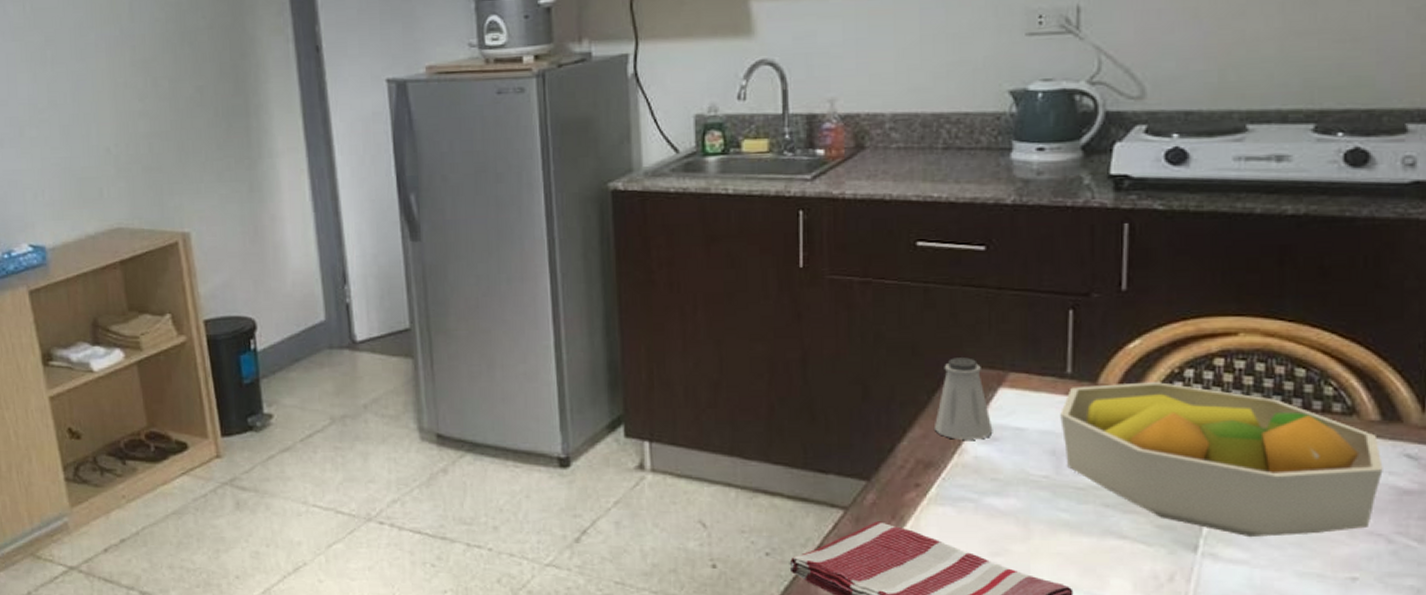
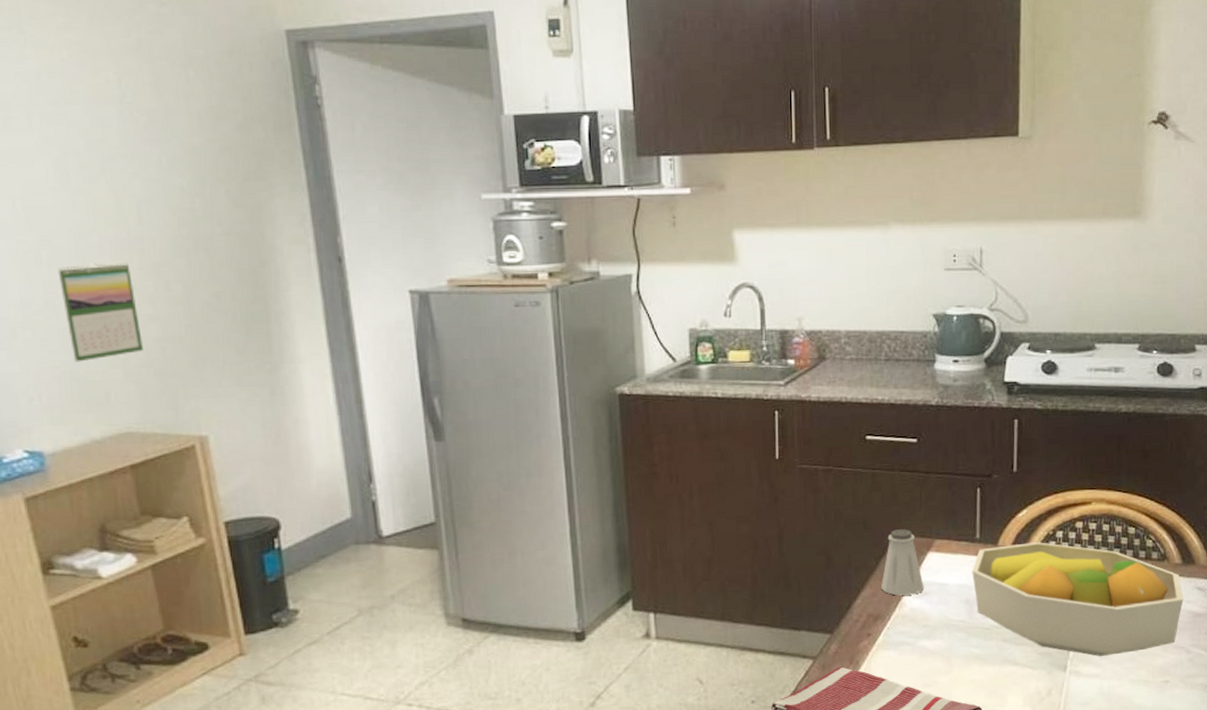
calendar: none [60,58,133,159] -> present [57,261,143,362]

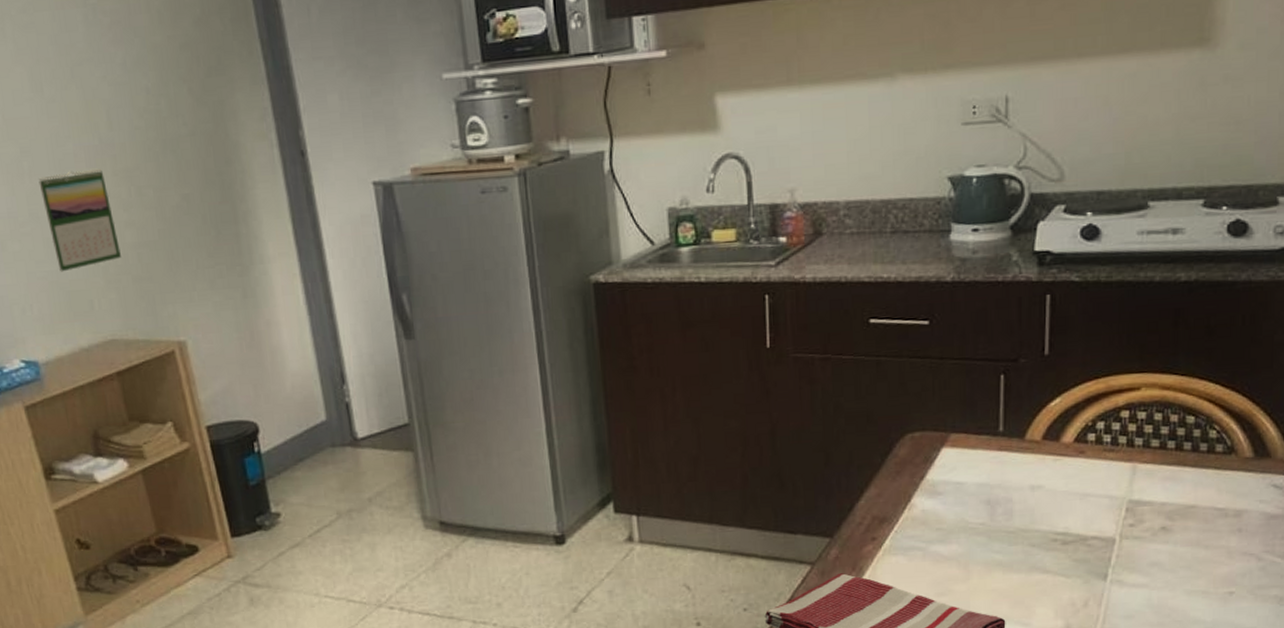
saltshaker: present [880,529,924,596] -> none [887,422,938,496]
fruit bowl: present [972,542,1184,657] -> none [994,434,1255,565]

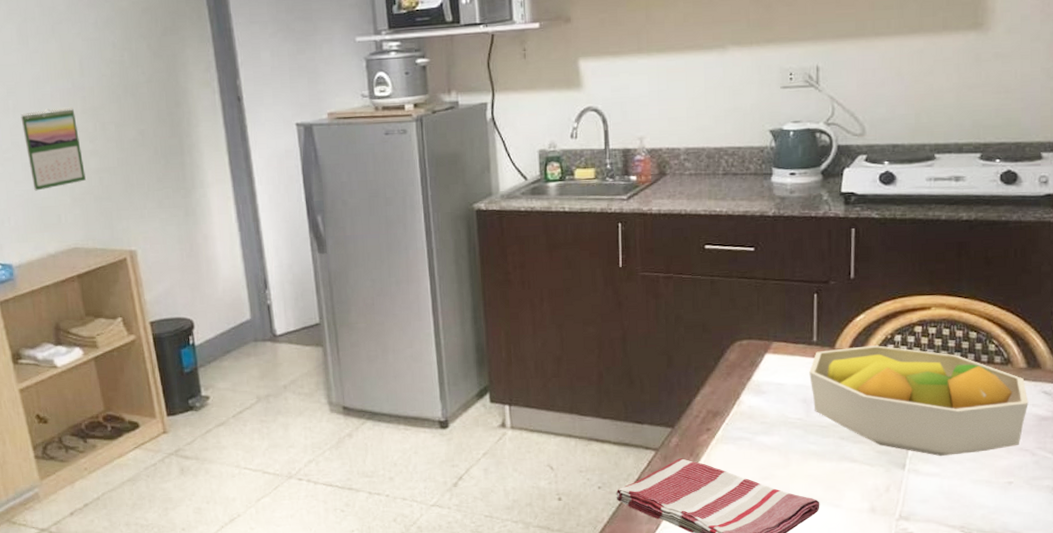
fruit bowl: none [994,434,1255,565] -> present [809,345,1029,457]

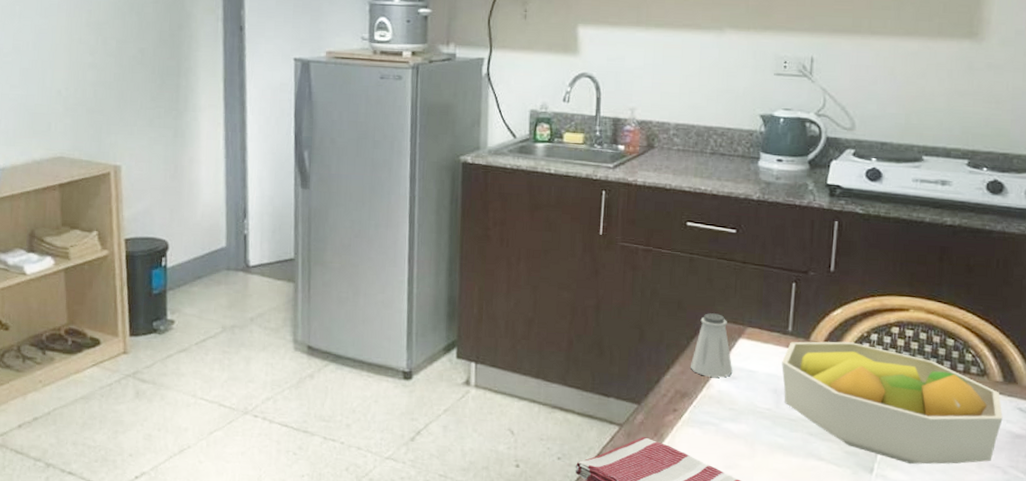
calendar: present [20,107,86,191] -> none [25,18,81,97]
saltshaker: none [719,332,762,394] -> present [690,313,733,378]

